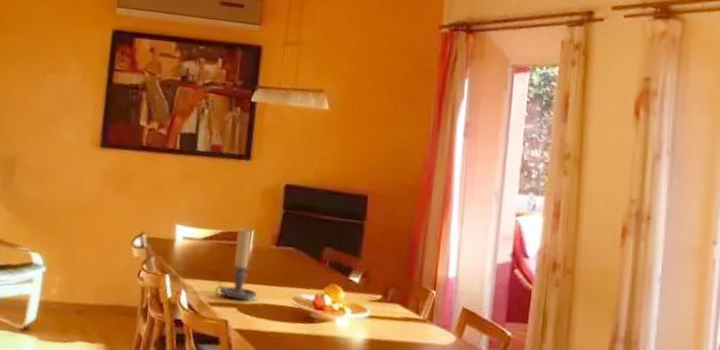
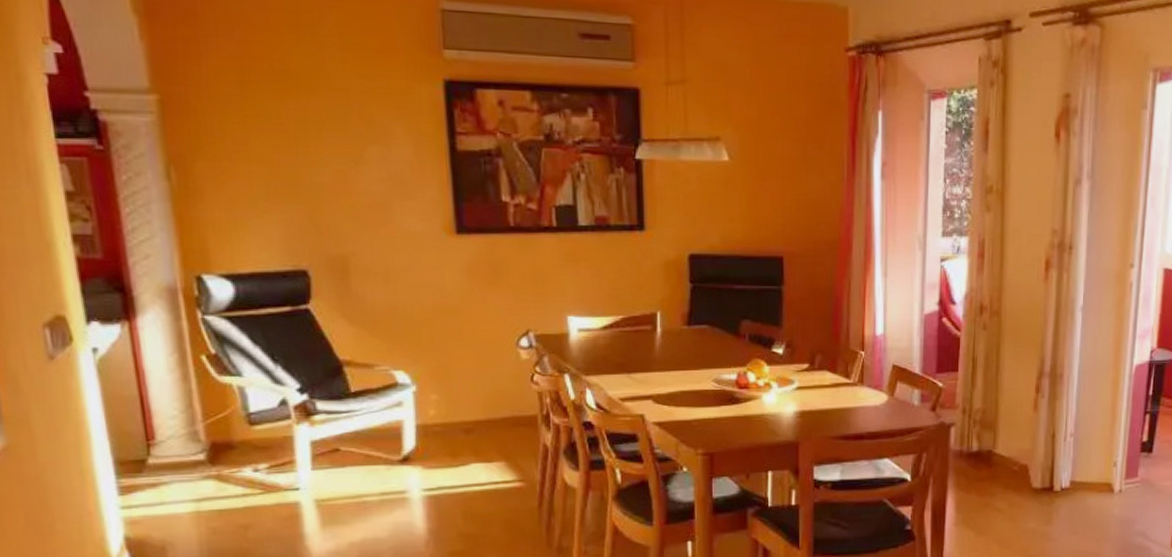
candle holder: present [215,228,257,301] -> none [625,310,672,391]

